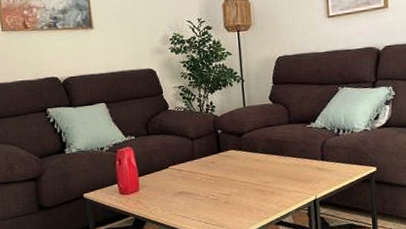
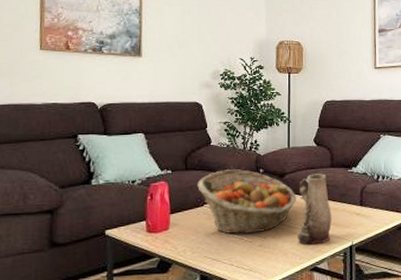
fruit basket: none [160,131,257,193] -> present [198,169,296,234]
vase: none [258,131,294,201] -> present [298,173,332,245]

